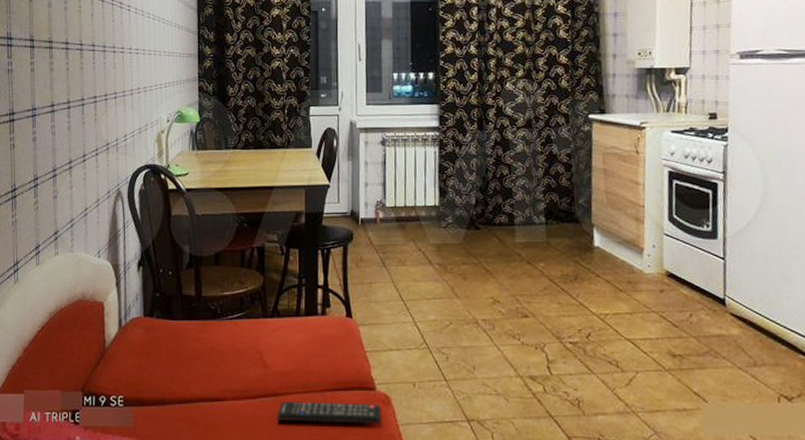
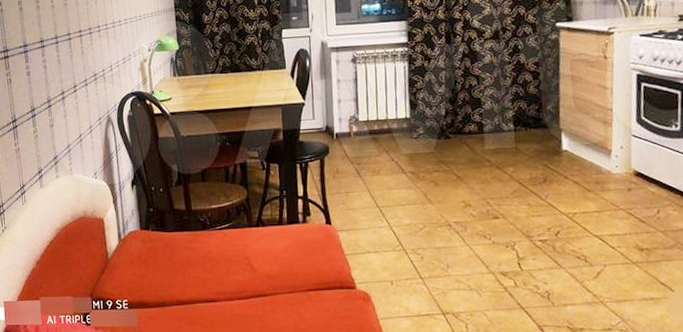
remote control: present [277,402,382,424] -> none [266,300,363,319]

